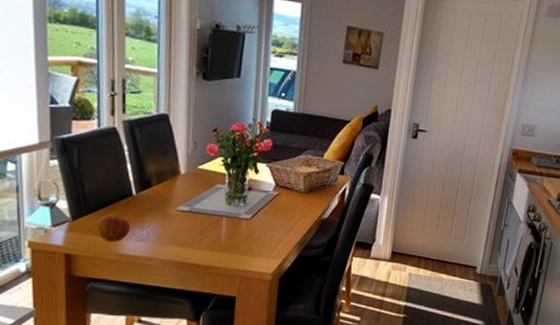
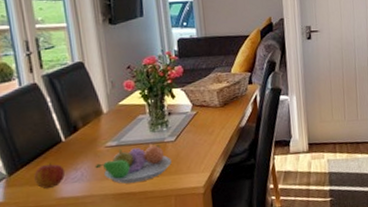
fruit bowl: none [162,214,243,255] -> present [95,145,171,184]

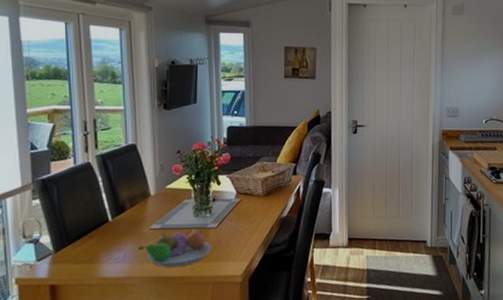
apple: present [34,162,65,189] -> none [79,241,108,267]

